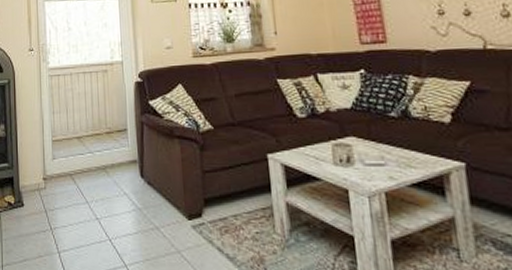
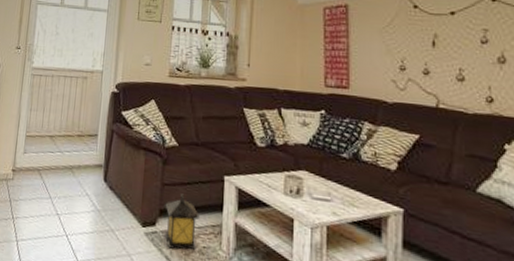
lantern: none [208,179,249,239] -> present [164,193,199,250]

